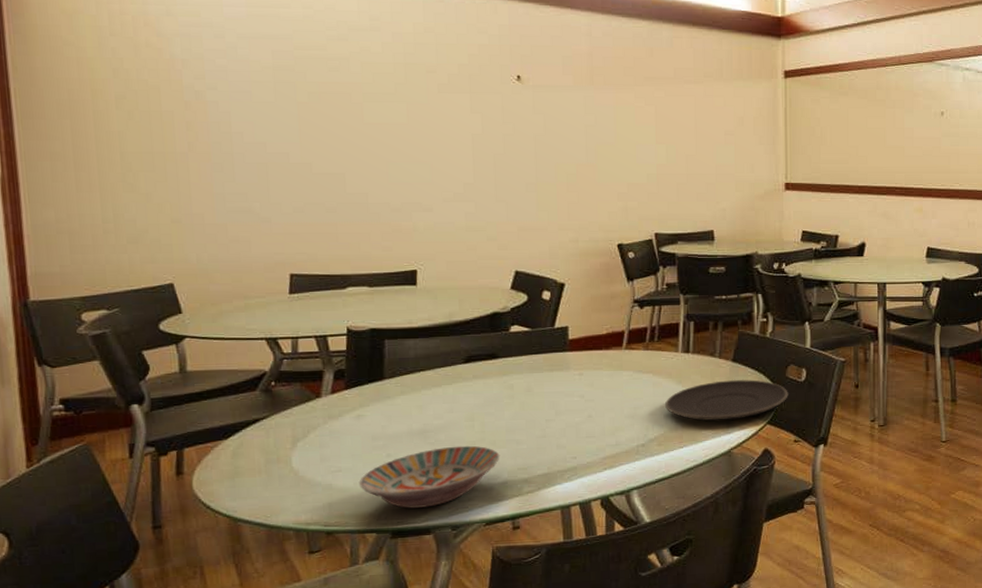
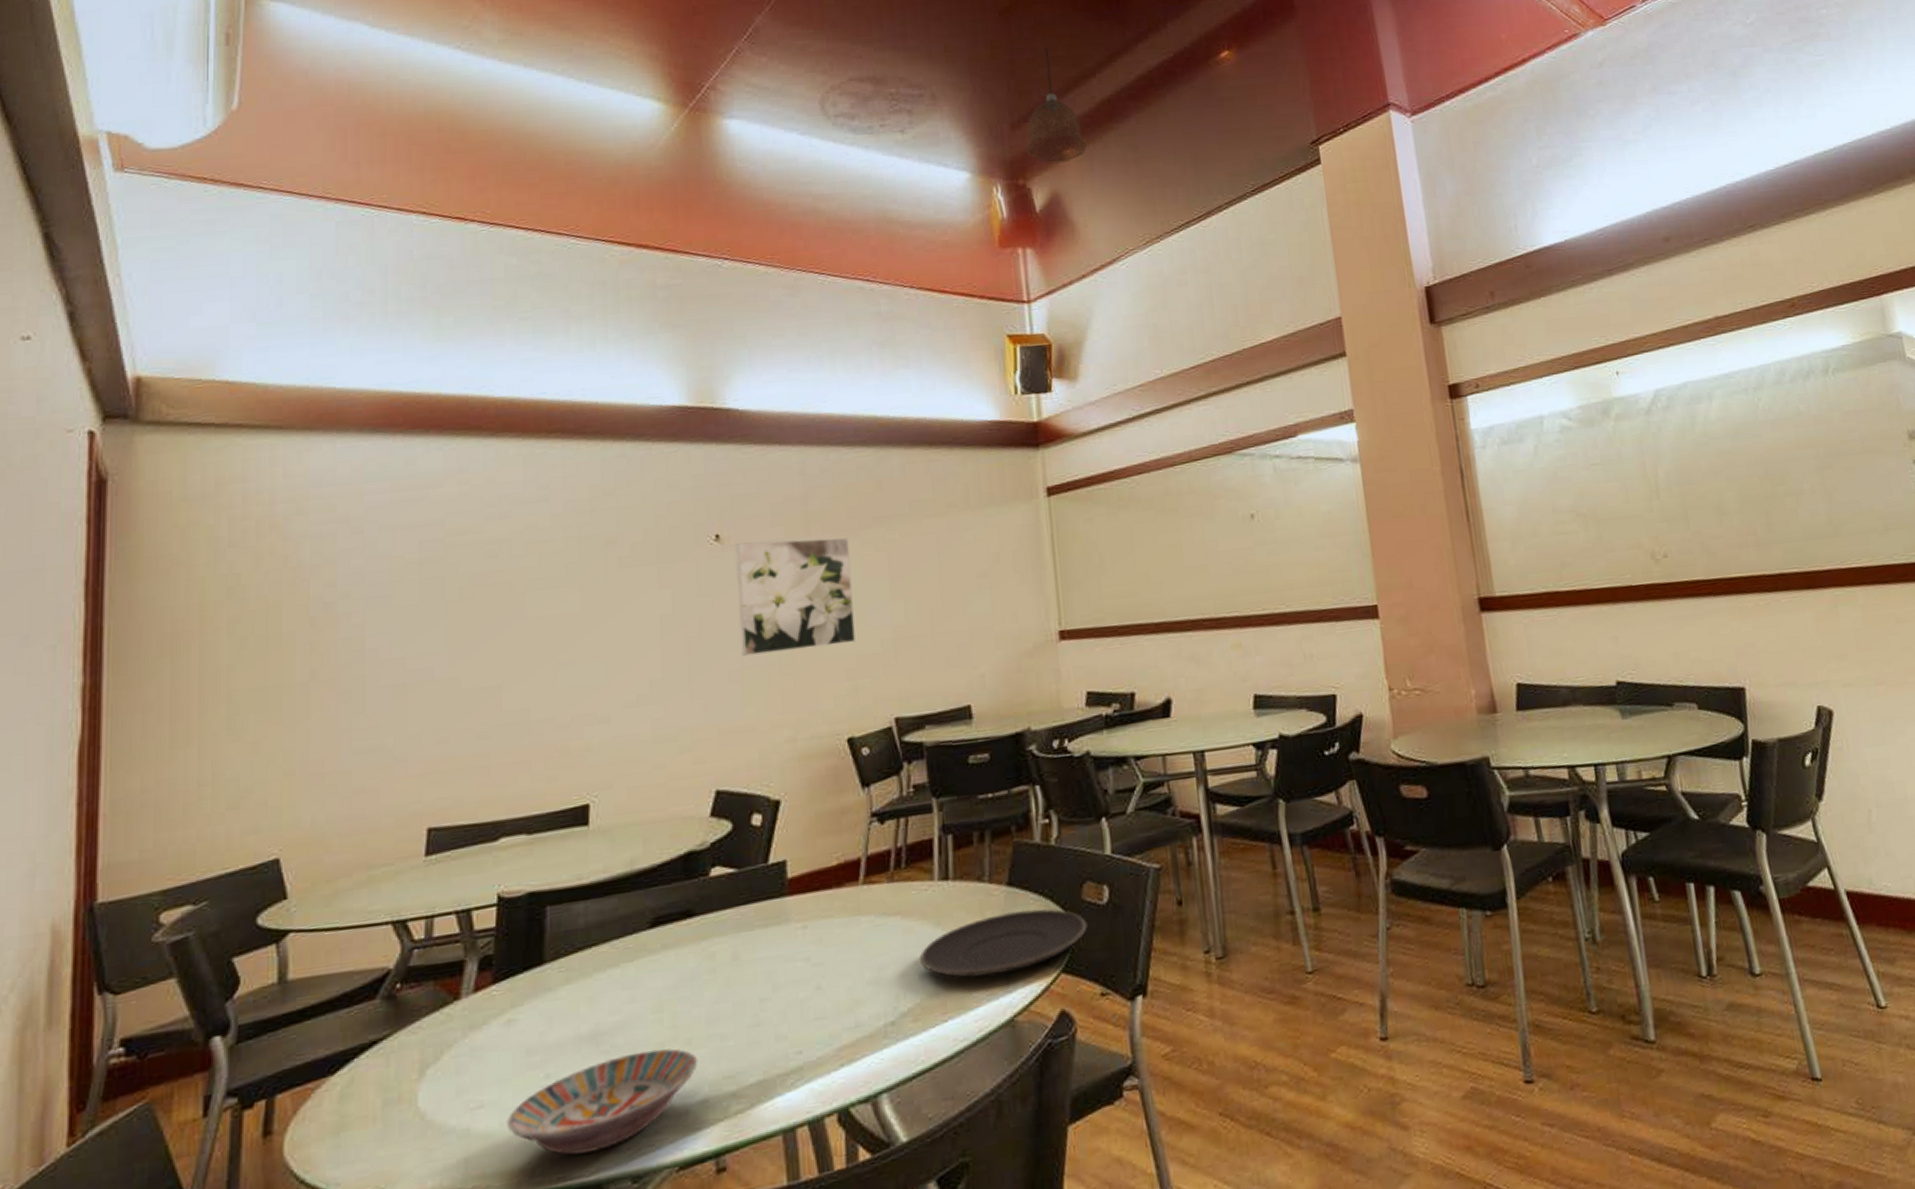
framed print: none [533,85,627,173] -> present [735,537,855,656]

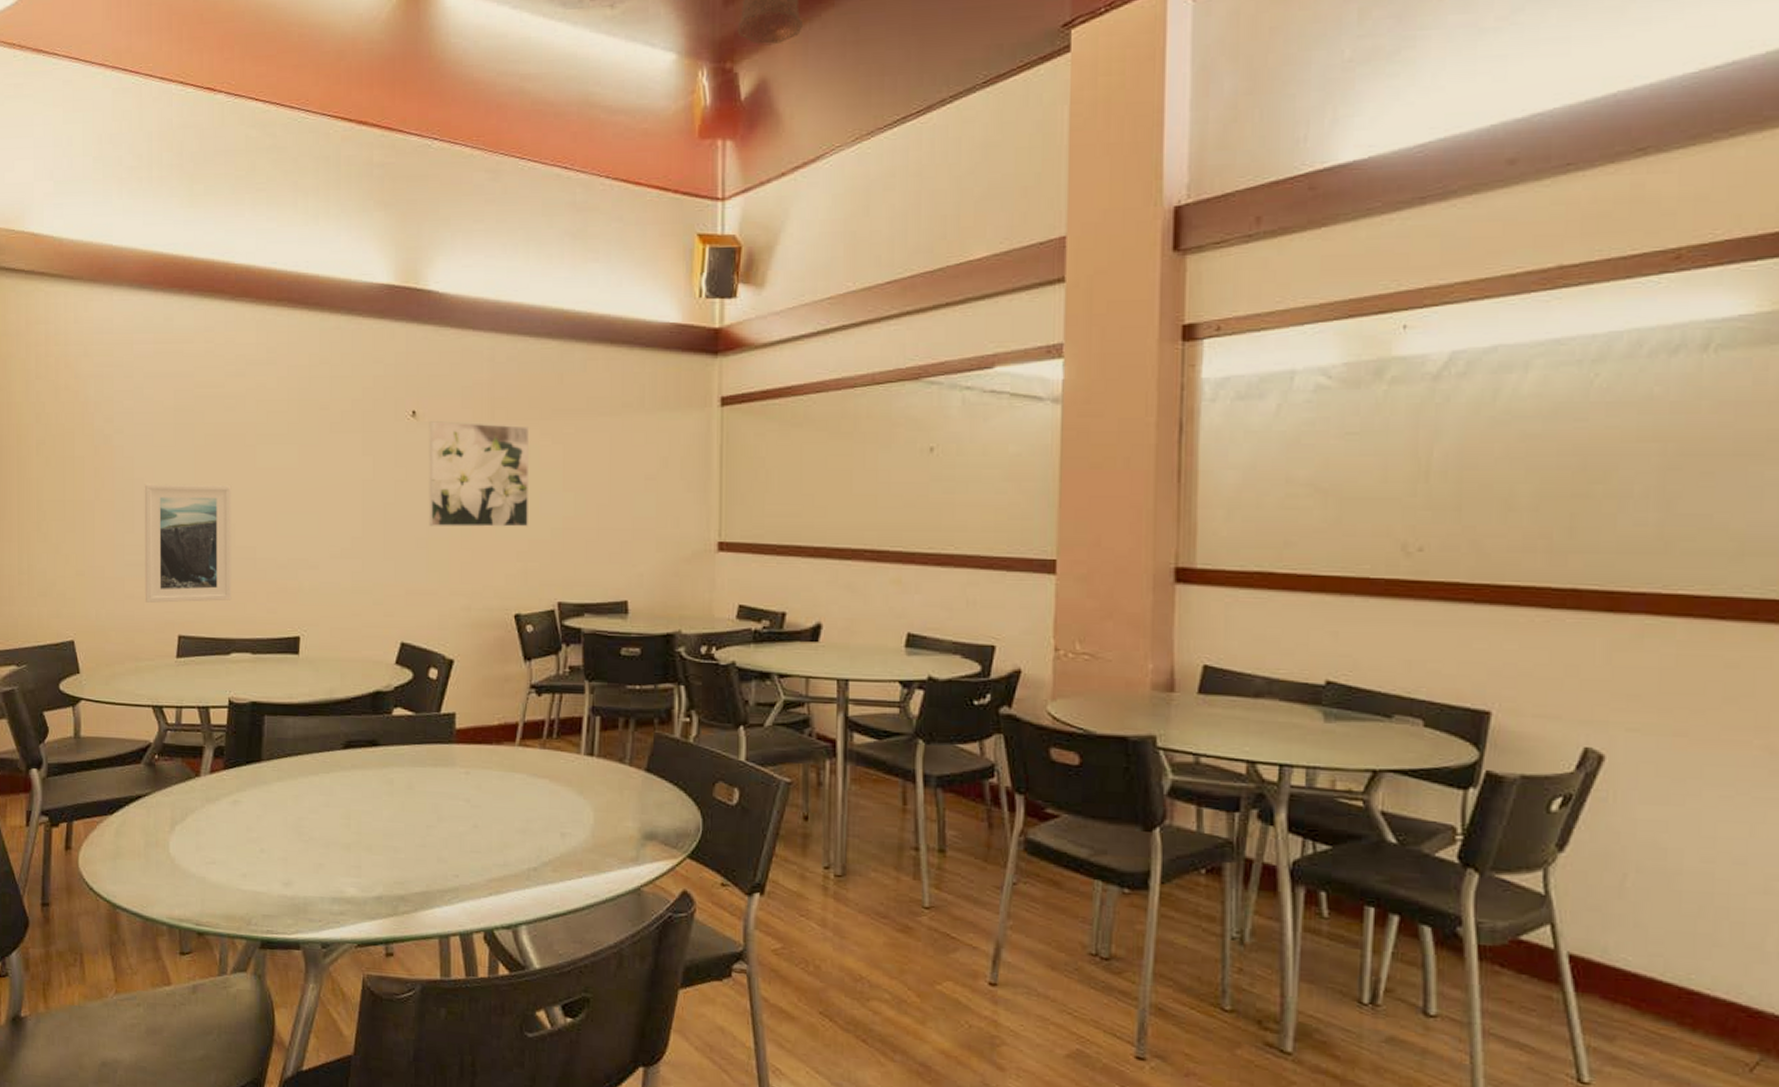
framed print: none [379,642,499,795] -> present [144,484,232,603]
bowl: present [506,1048,699,1156] -> none [231,847,376,917]
plate: present [919,909,1087,978] -> none [562,794,715,848]

